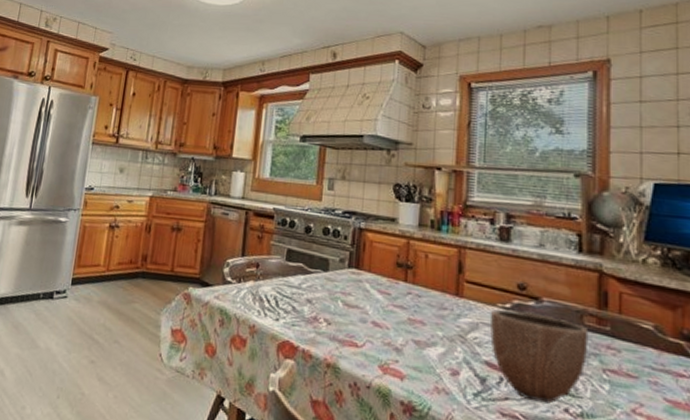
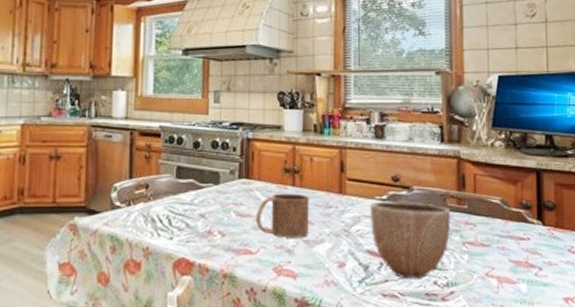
mug: none [363,287,422,338] -> present [255,193,309,238]

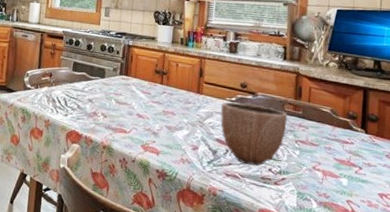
mug: present [255,193,309,238] -> none [130,89,173,125]

